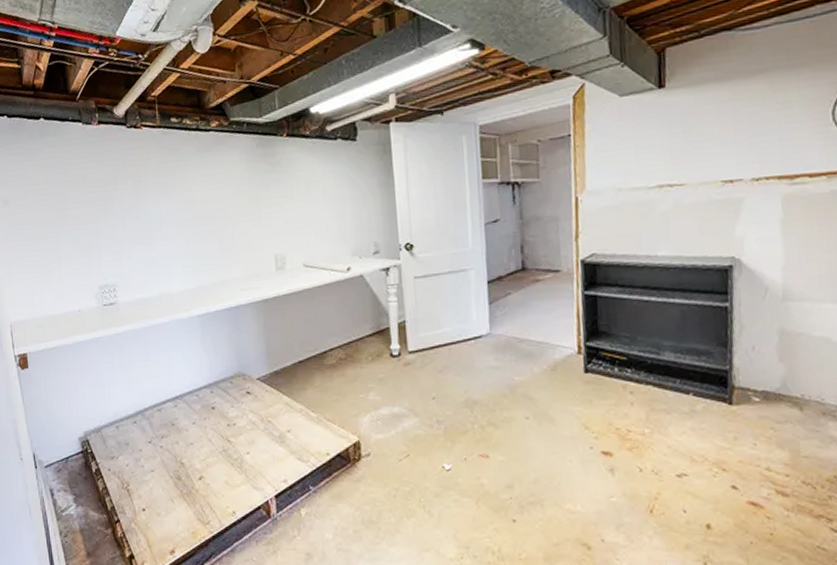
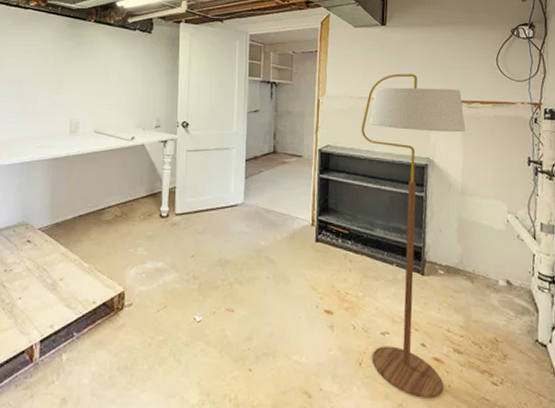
floor lamp: none [636,148,788,549] -> present [361,74,466,399]

